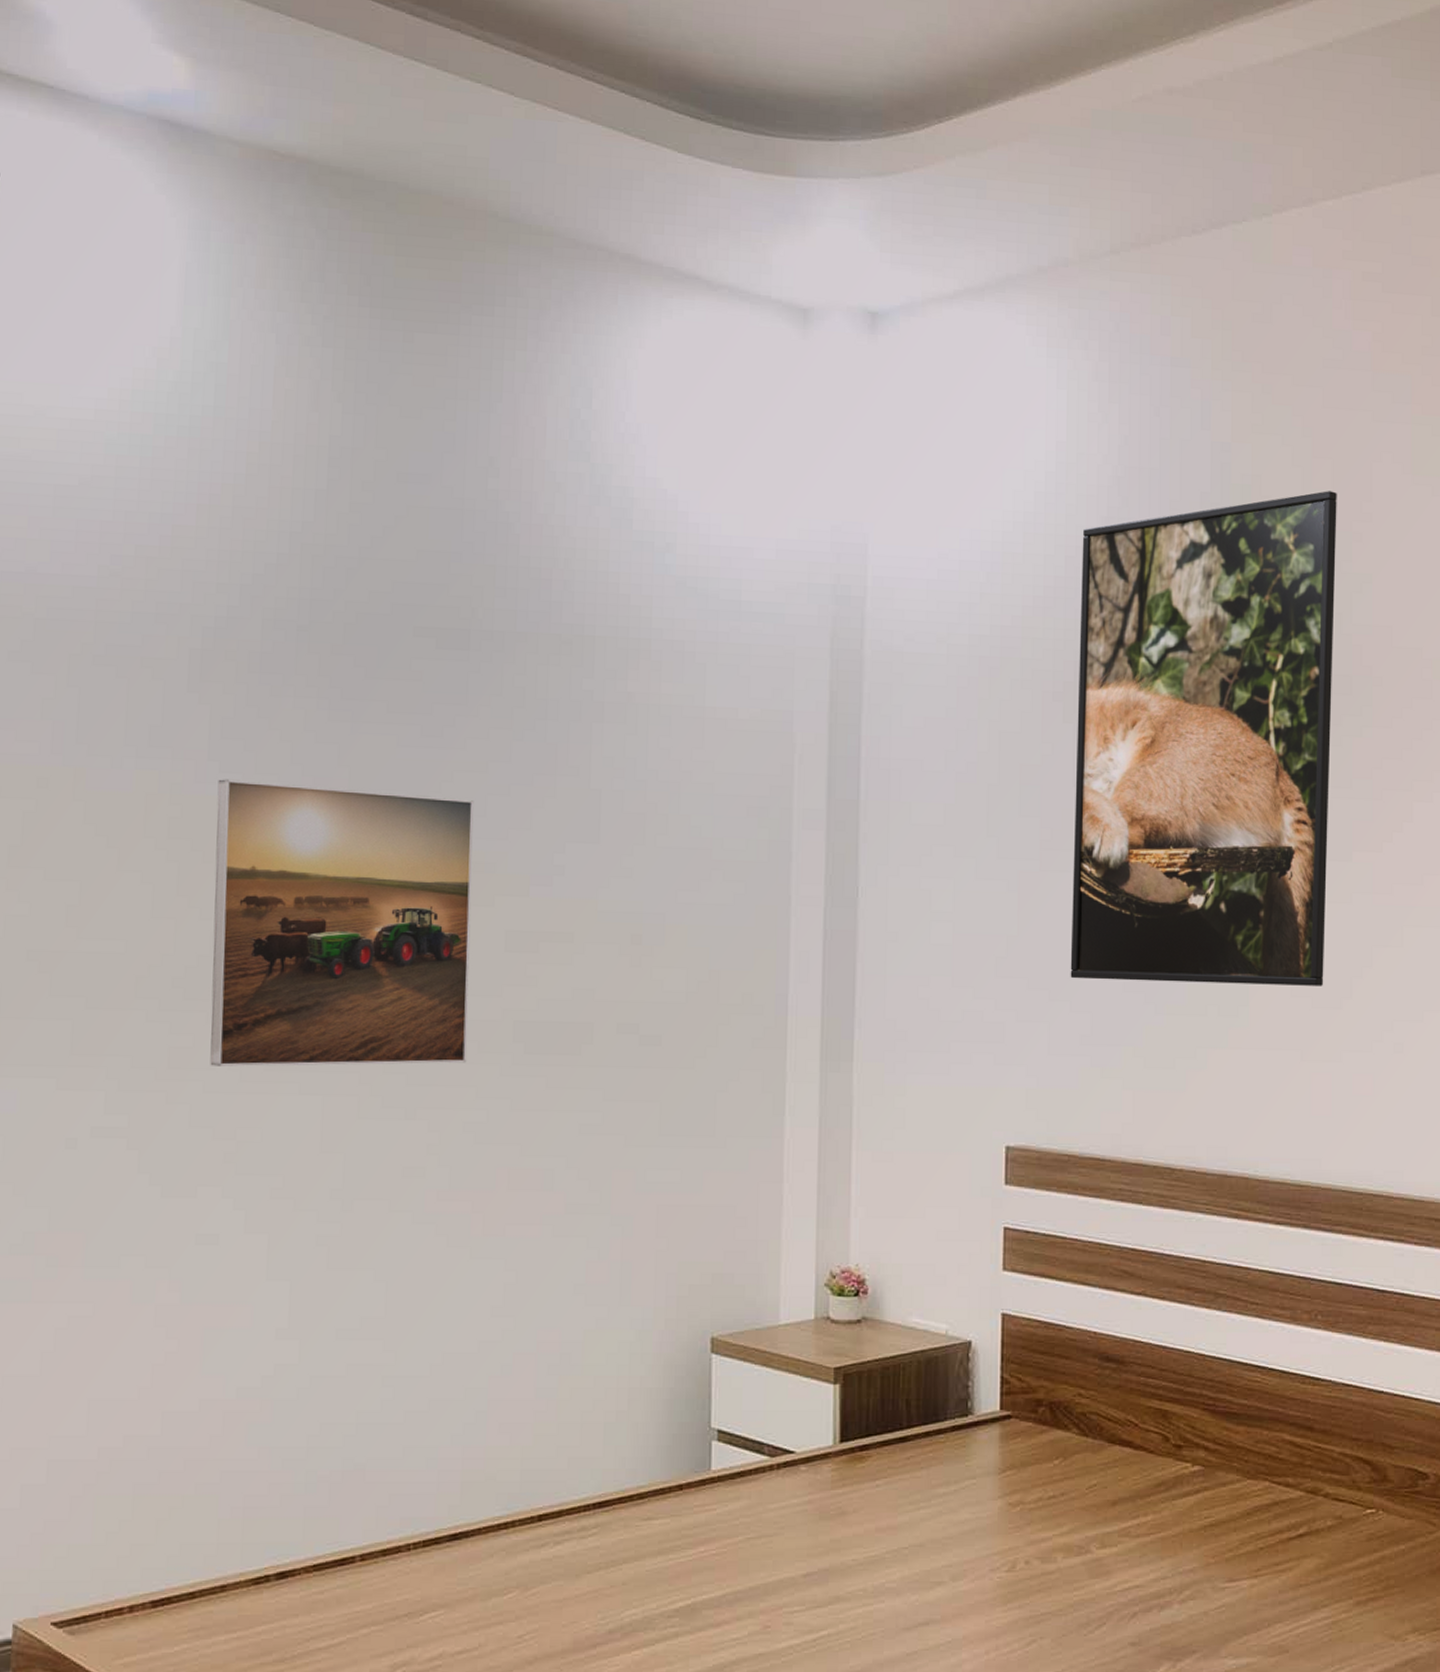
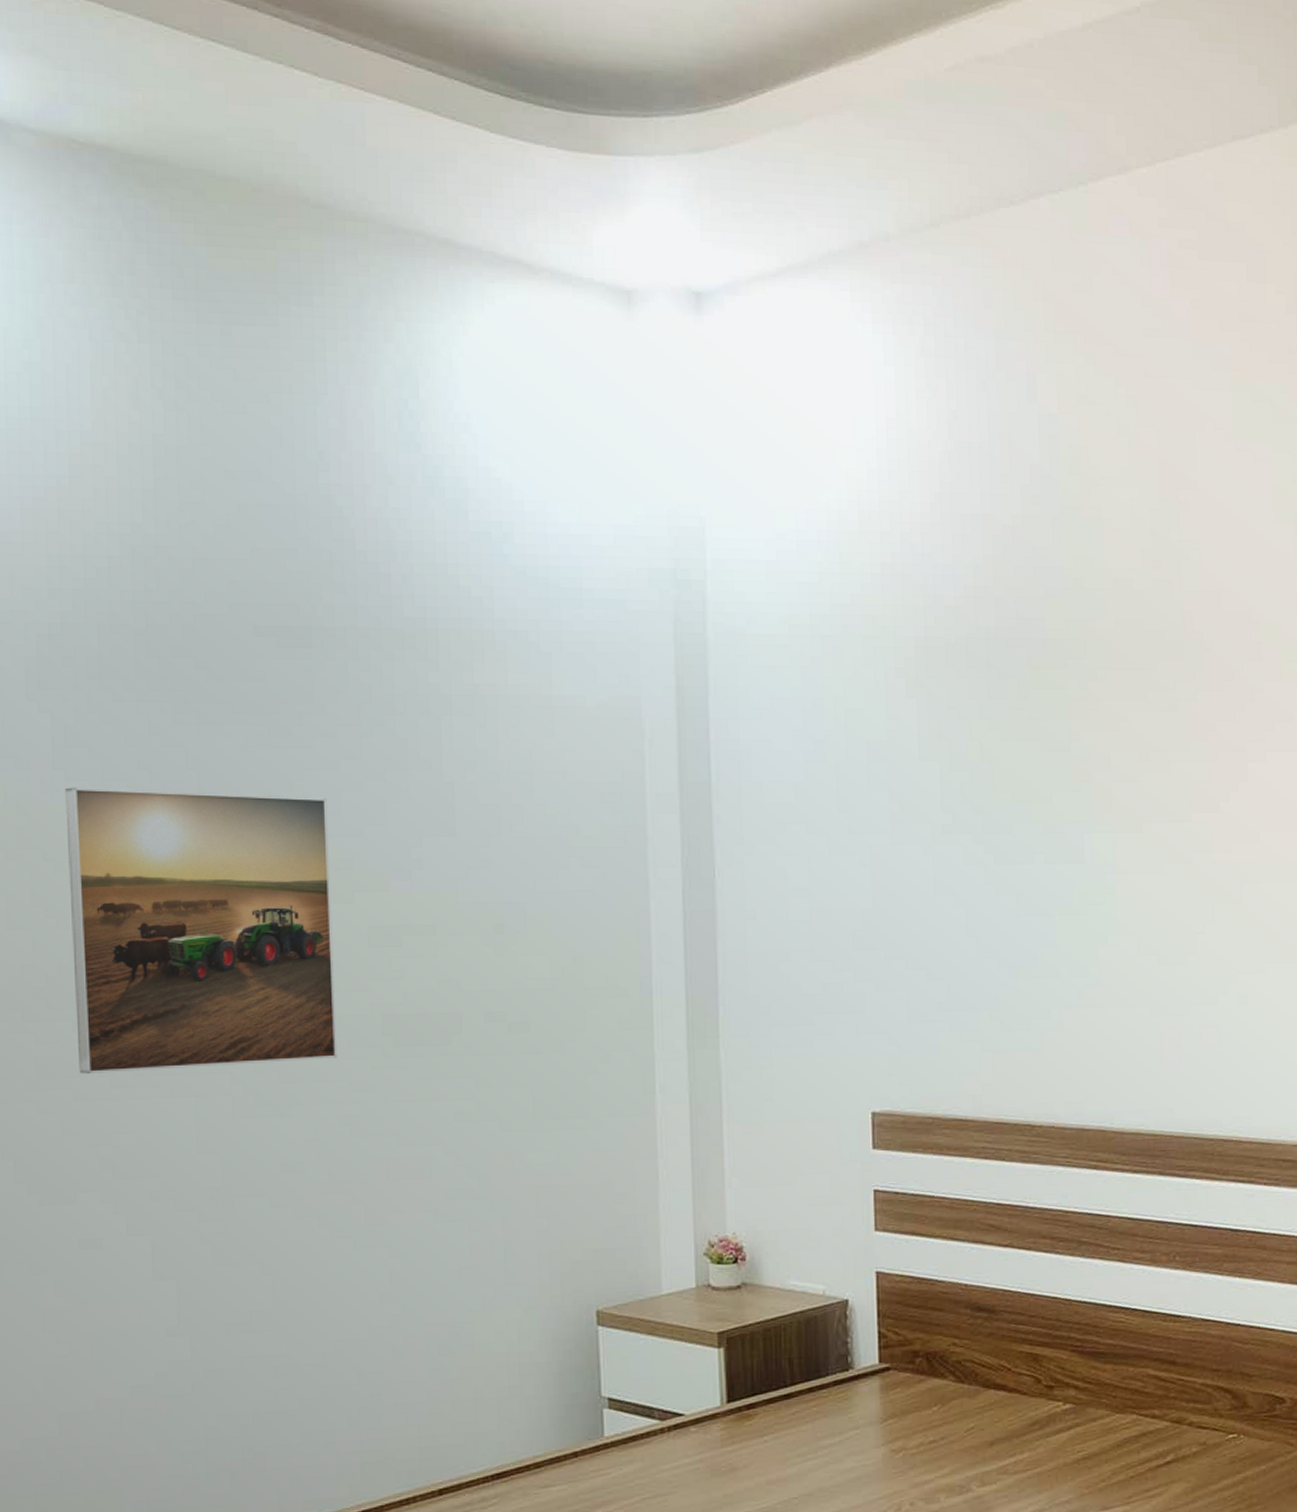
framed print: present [1070,491,1337,986] -> none [916,459,1169,948]

